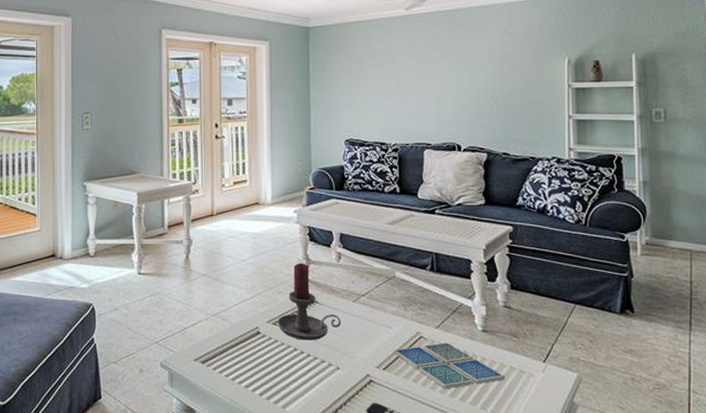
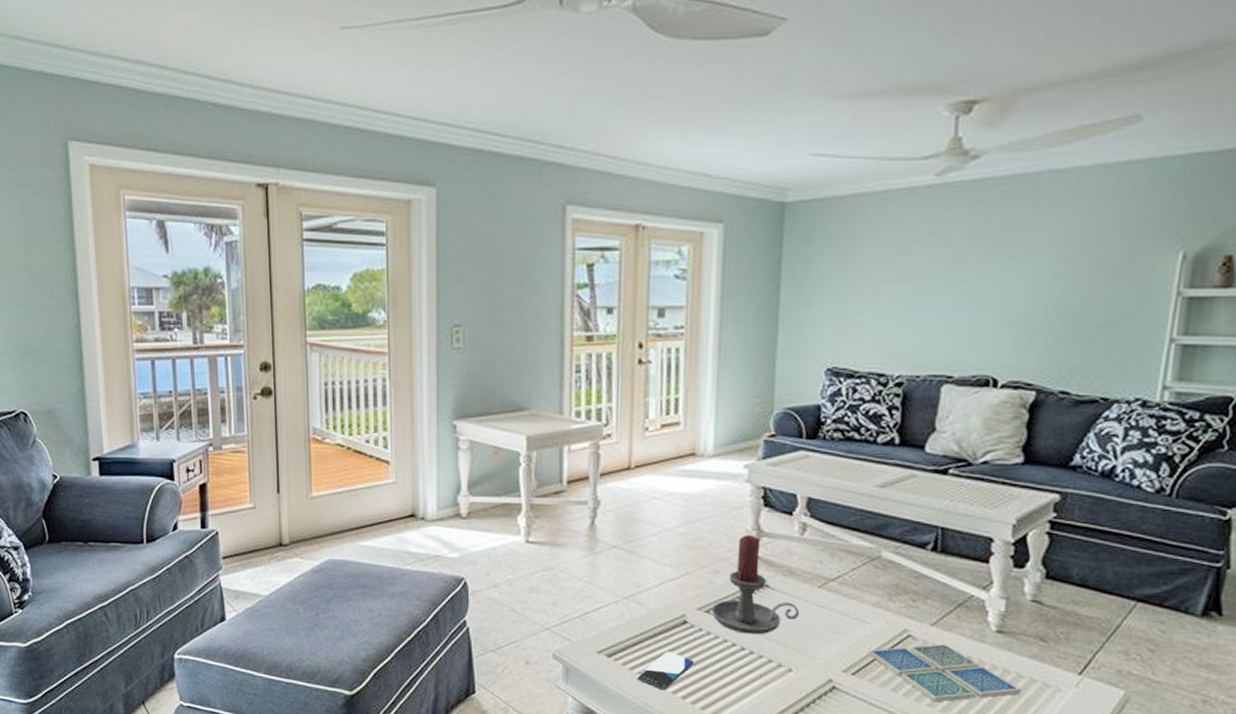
smartphone: none [225,357,267,389] -> present [637,651,694,691]

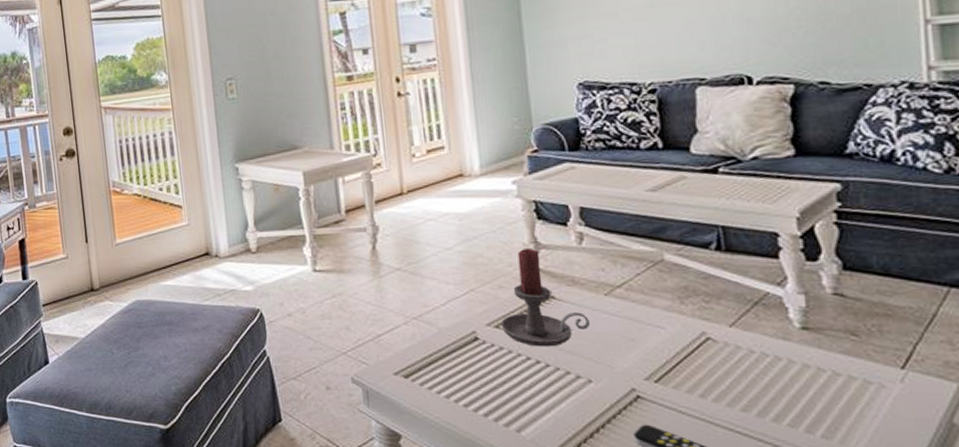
smartphone: present [637,651,694,691] -> none [436,369,491,409]
drink coaster: present [868,644,1021,702] -> none [668,345,841,407]

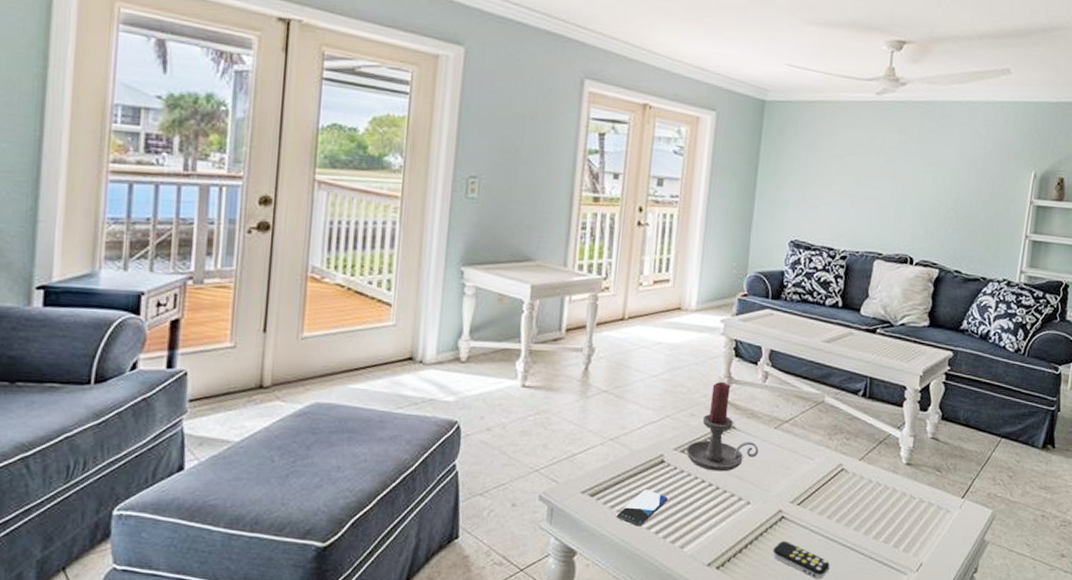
smartphone: none [436,369,491,409] -> present [616,489,668,527]

